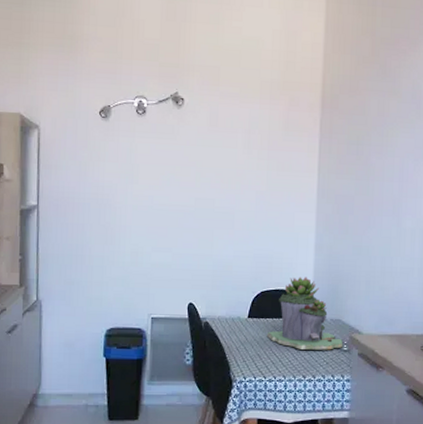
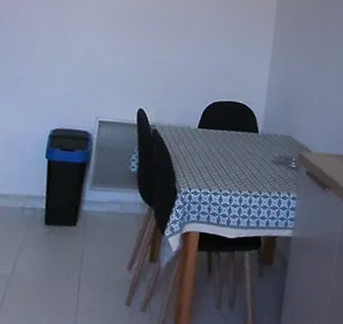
succulent planter: present [266,277,344,350] -> none [215,90,292,167]

